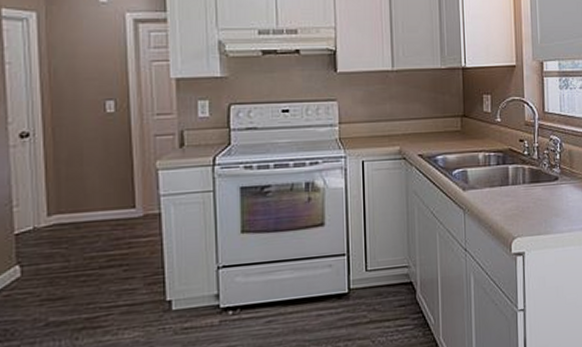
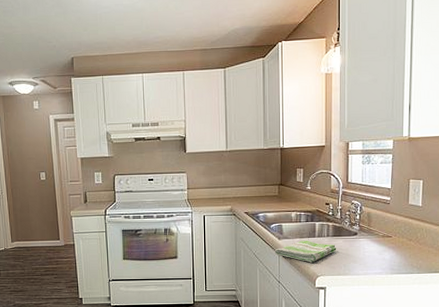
dish towel: none [458,189,535,221] -> present [274,240,337,263]

